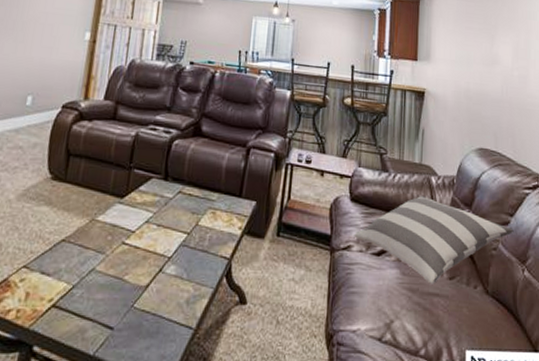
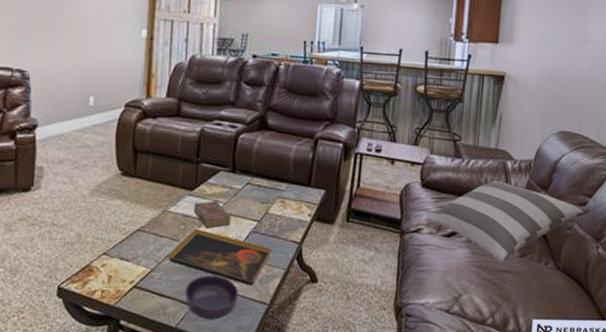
decorative tray: none [91,240,201,306] -> present [167,228,273,285]
bowl: none [106,293,165,347] -> present [185,275,239,320]
book: none [122,209,161,241] -> present [193,200,232,229]

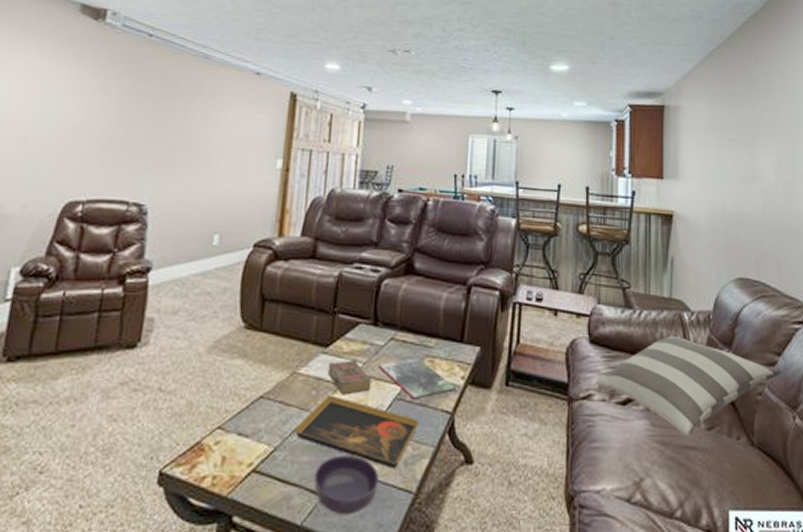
magazine: none [236,199,304,232] -> present [378,358,456,399]

